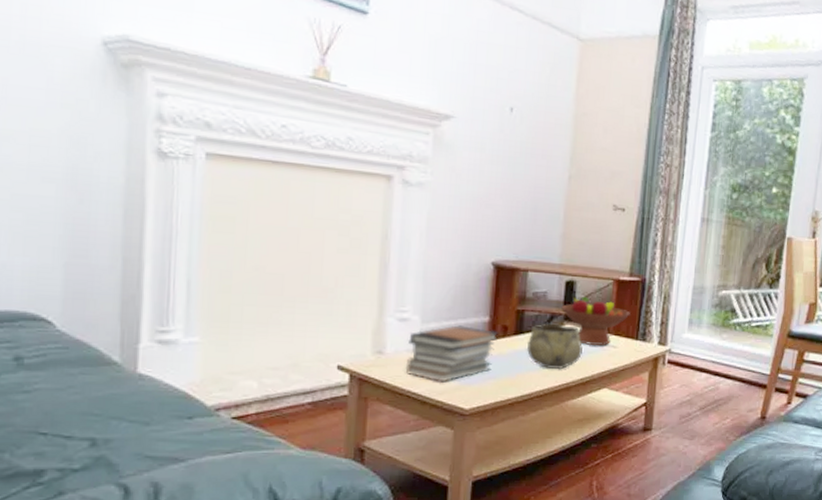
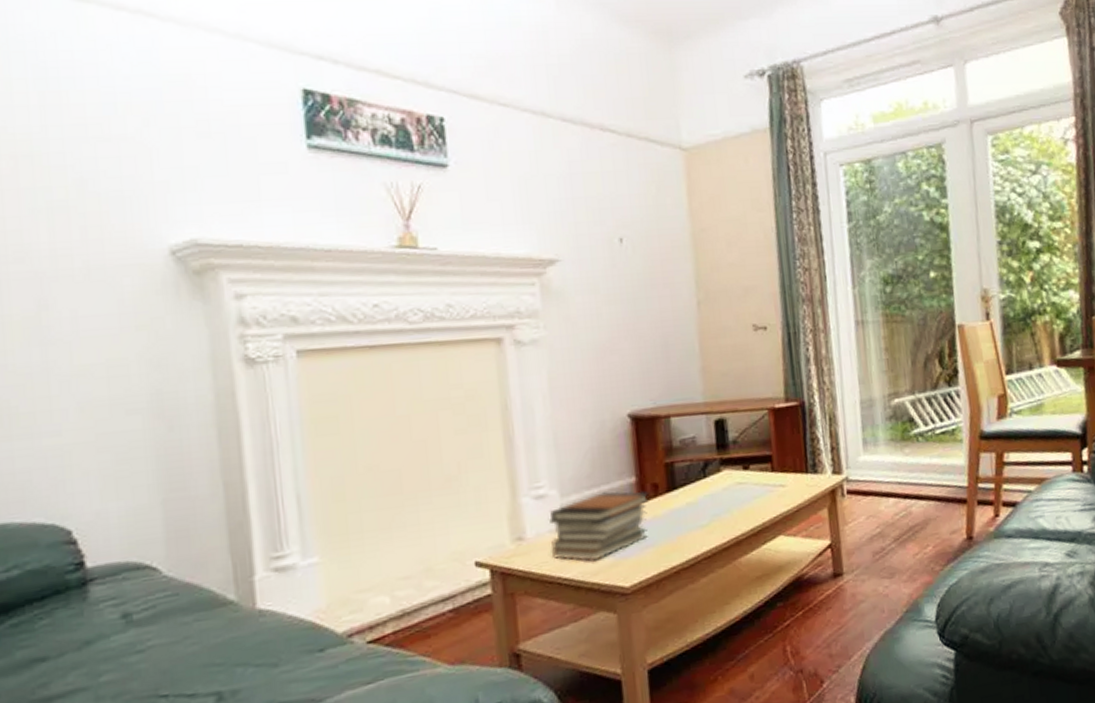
decorative bowl: present [526,323,583,370] -> none [683,470,748,524]
fruit bowl: present [561,294,630,346] -> none [714,433,794,489]

